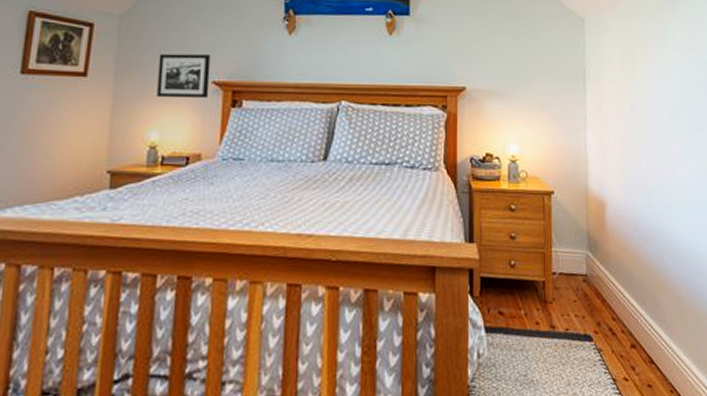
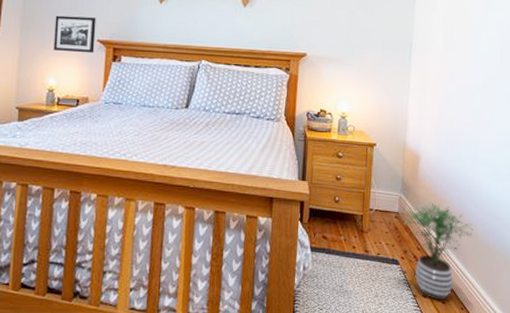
potted plant: none [593,258,675,384] -> present [403,201,474,301]

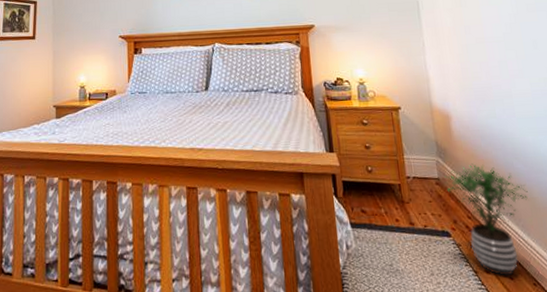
picture frame: present [53,15,96,54] -> none [81,16,118,50]

